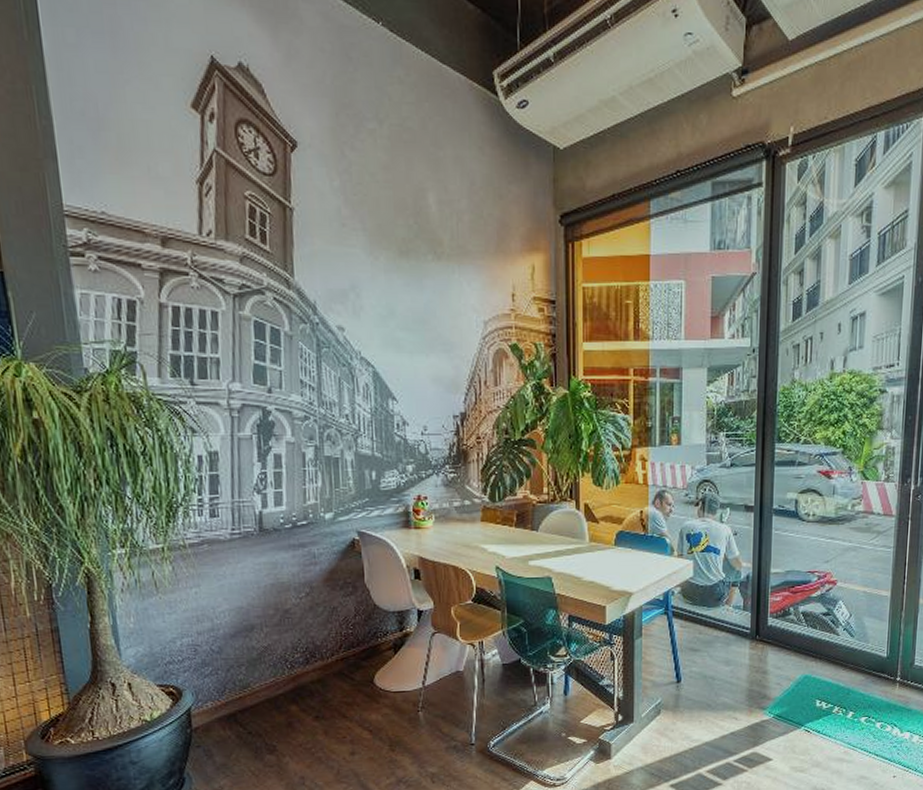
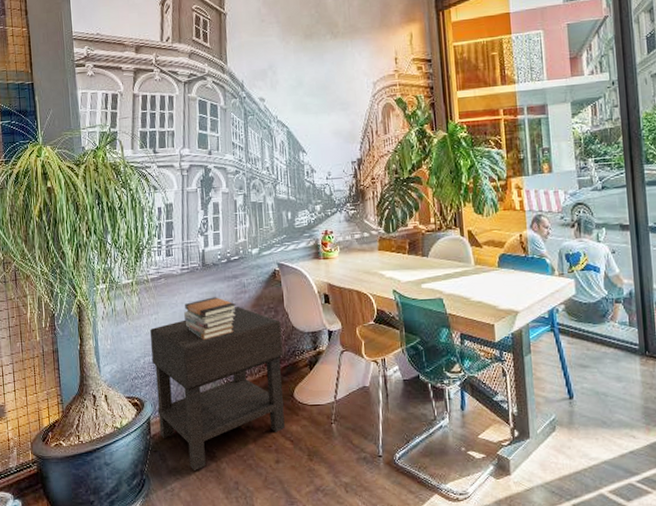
nightstand: none [189,581,362,766] -> present [150,307,285,470]
book stack: none [235,568,305,620] -> present [184,297,237,341]

